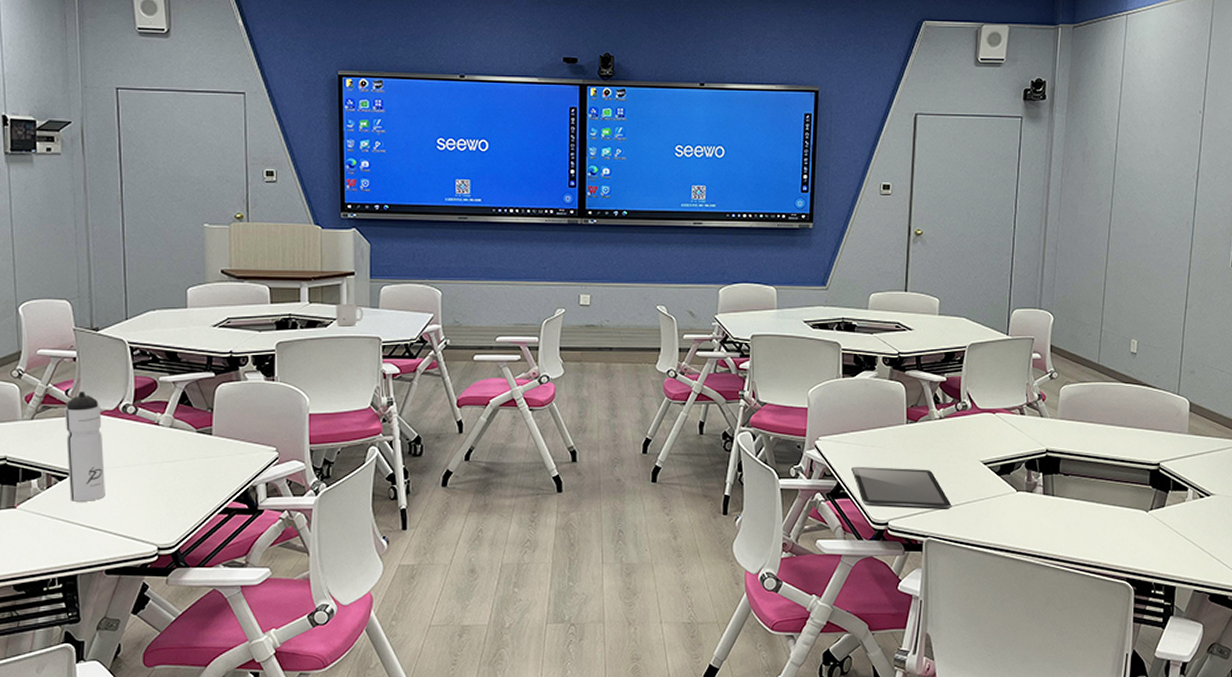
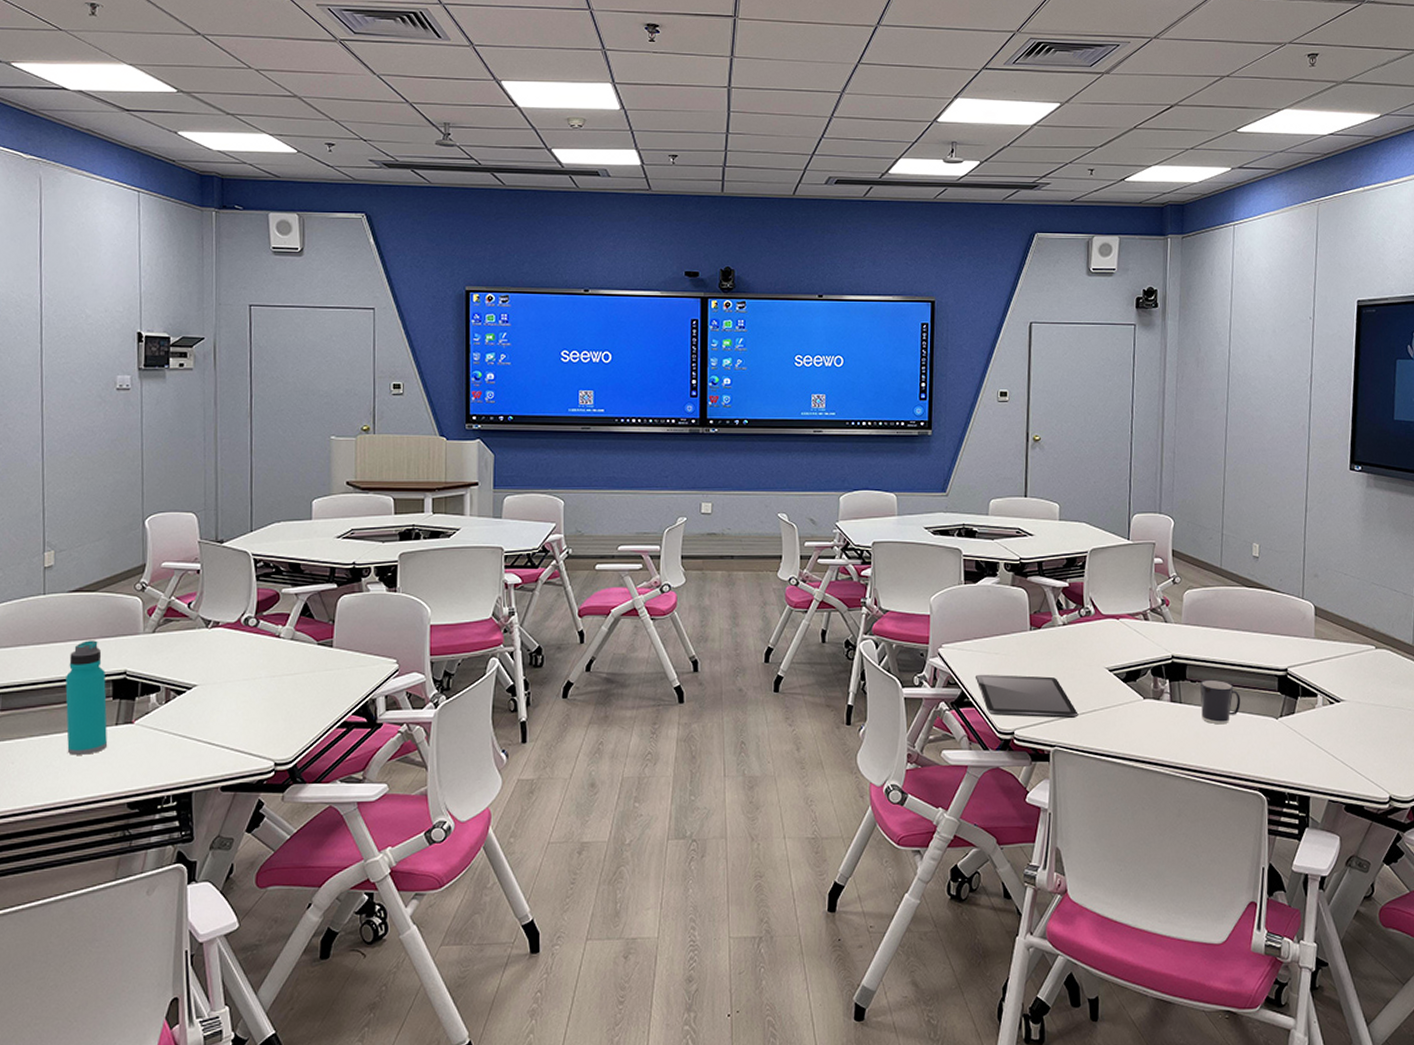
water bottle: present [65,392,105,502] -> none [186,604,224,716]
mug: present [336,304,364,327] -> none [459,514,487,537]
mug: none [1073,473,1112,517] -> present [1200,679,1241,725]

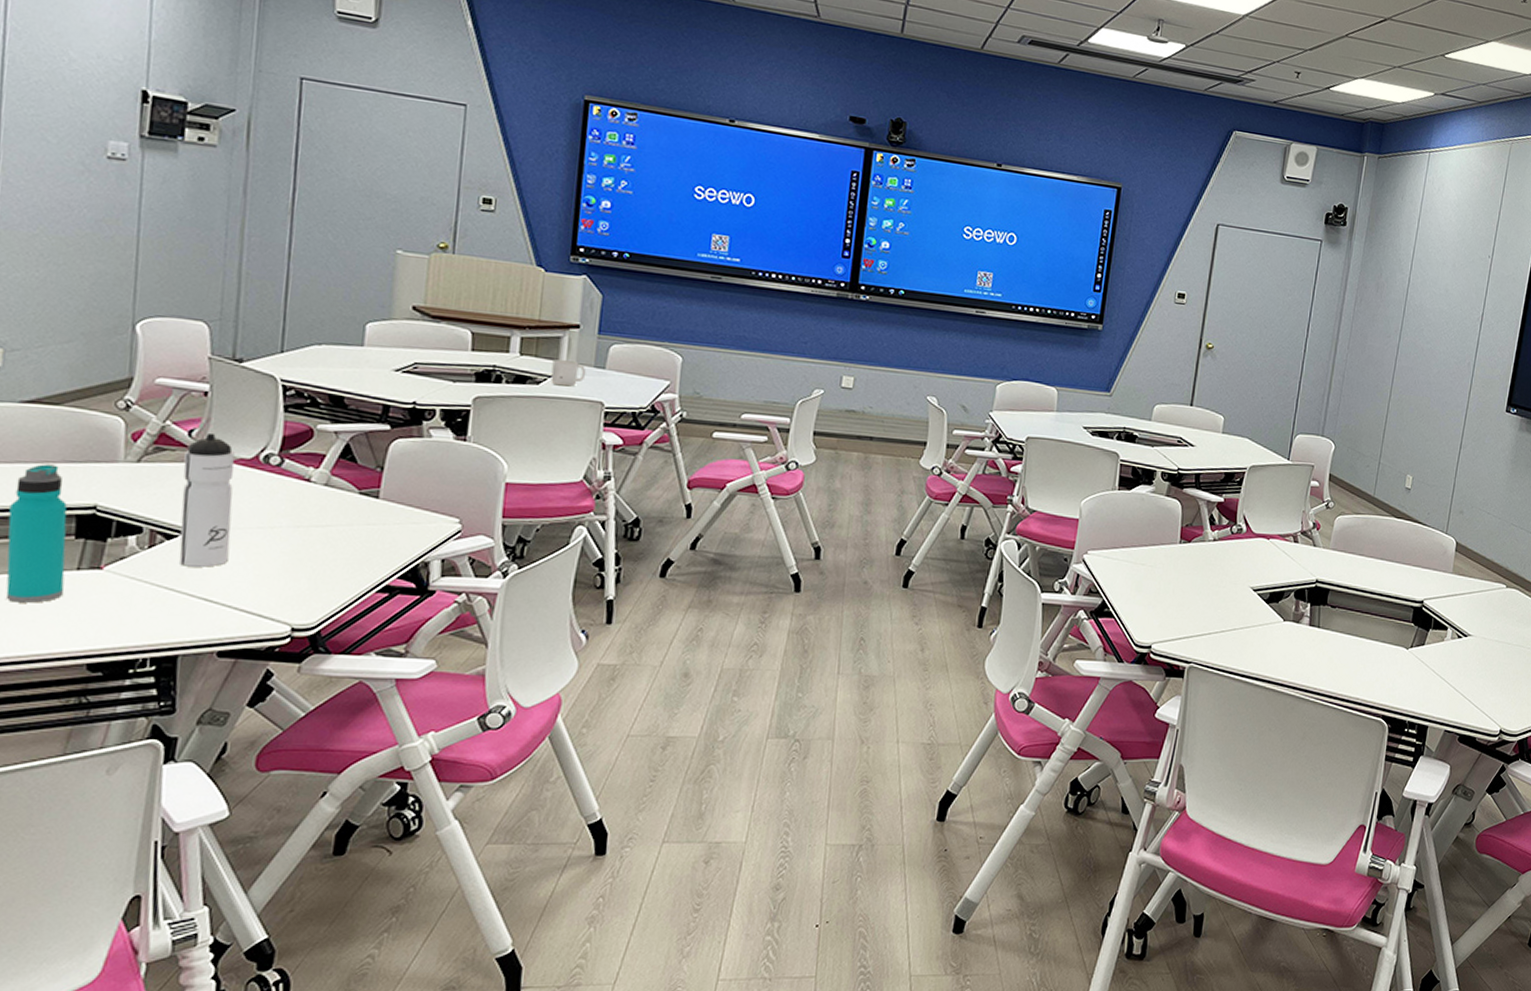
water bottle: none [186,604,224,716] -> present [178,434,235,567]
mug: none [459,514,487,537] -> present [551,359,587,387]
tablet: present [976,674,1079,719] -> none [1119,584,1218,637]
mug: present [1200,679,1241,725] -> none [1337,606,1376,651]

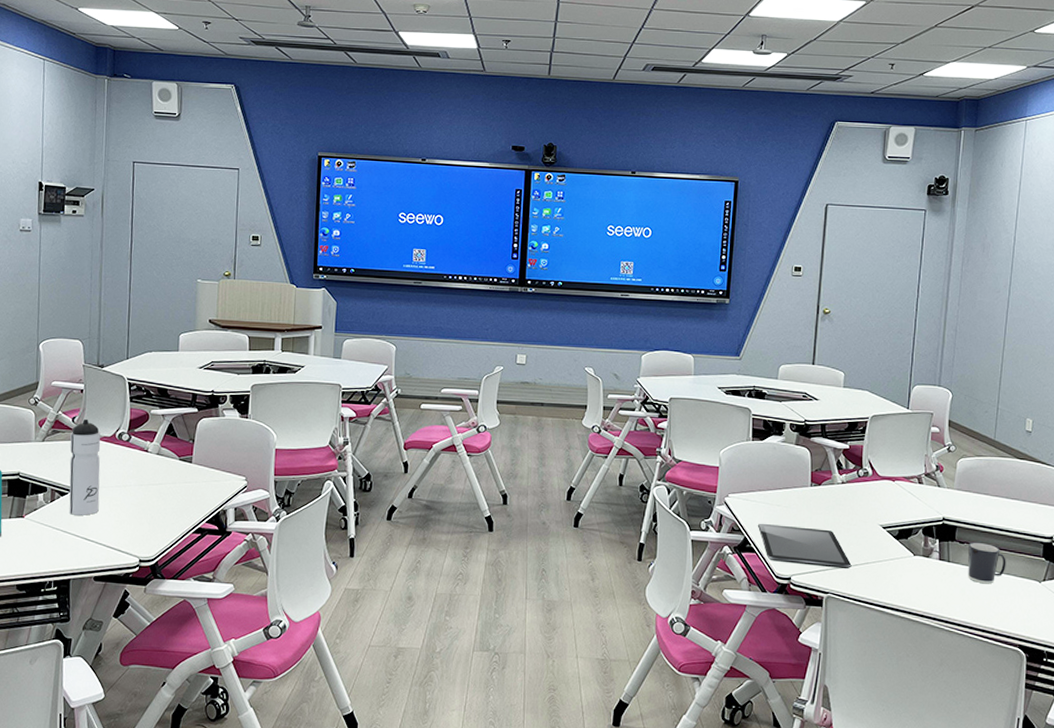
mug: present [551,359,587,387] -> none [303,353,328,374]
tablet: none [1119,584,1218,637] -> present [758,523,852,570]
mug: none [1337,606,1376,651] -> present [968,542,1006,584]

